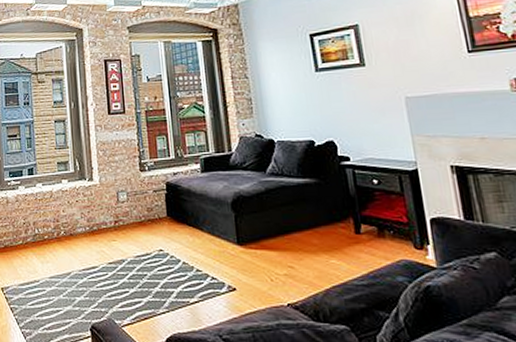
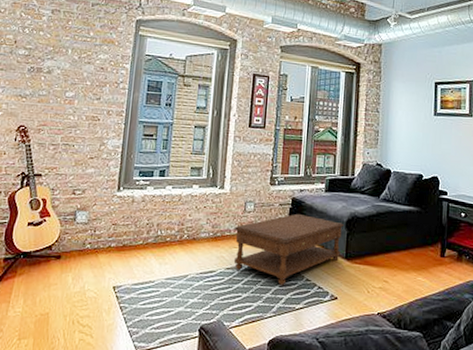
coffee table: none [109,198,231,279] -> present [234,213,345,286]

